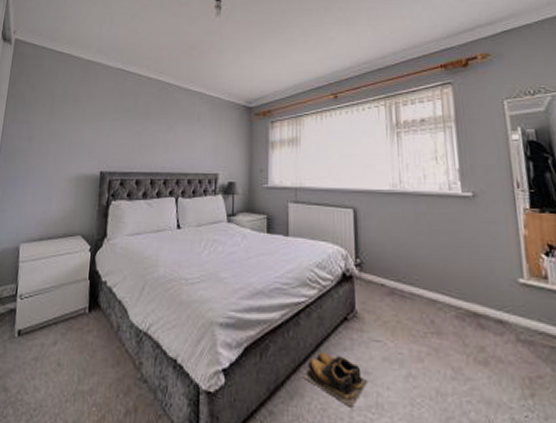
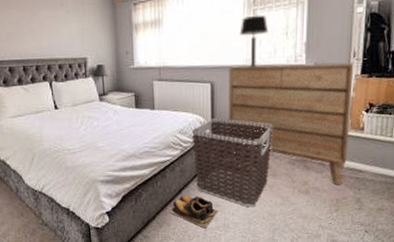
clothes hamper: none [332,252,432,380] -> present [192,118,272,207]
dresser: none [373,190,534,356] -> present [229,62,354,185]
table lamp: none [383,138,416,194] -> present [239,14,269,68]

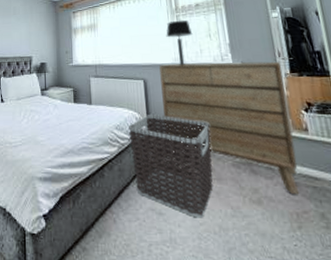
shoes: present [169,194,219,228] -> none [108,198,163,242]

